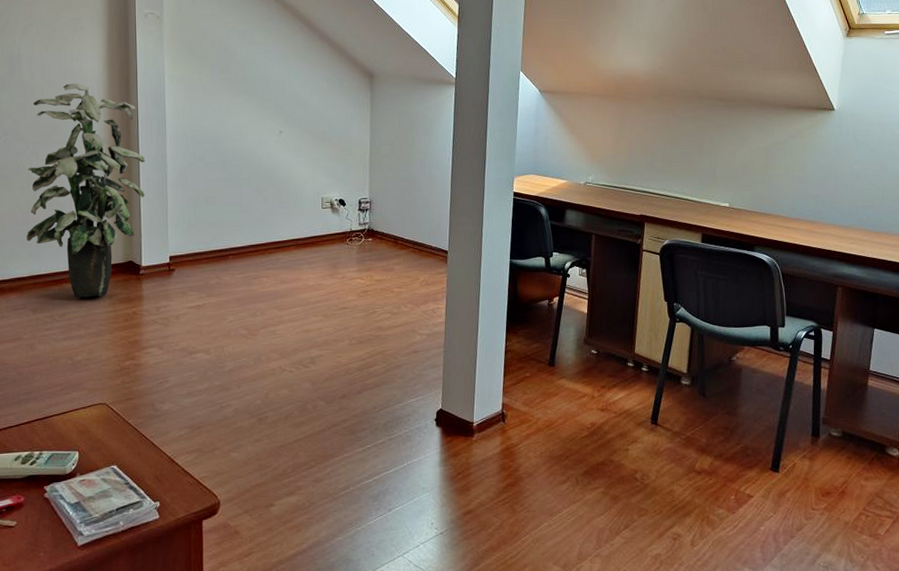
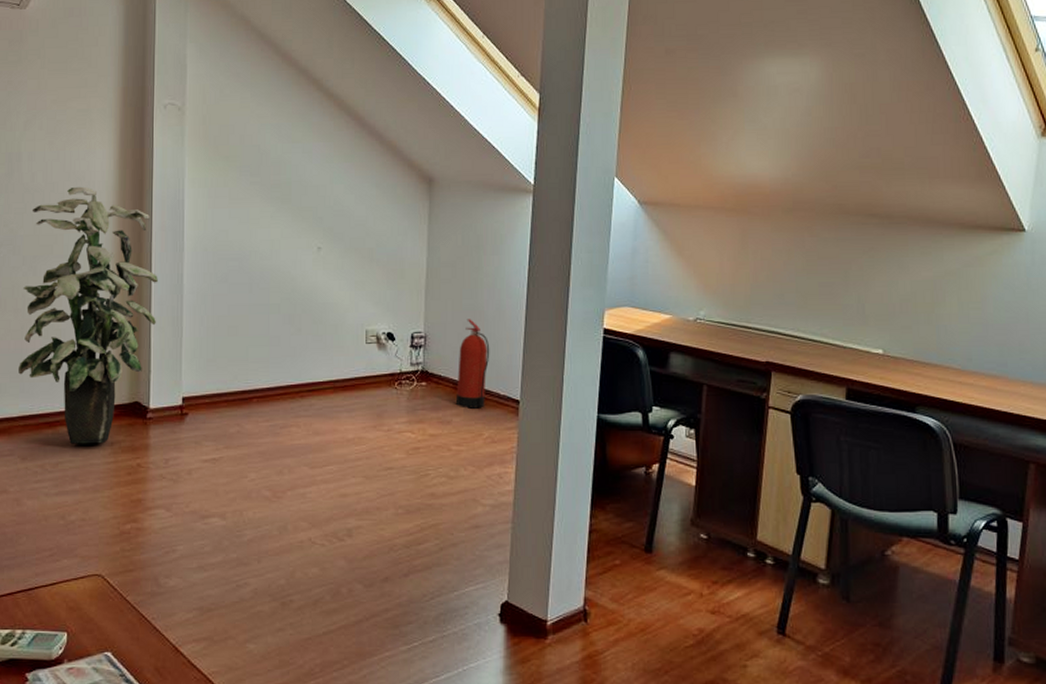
fire extinguisher: none [396,187,423,259] -> present [455,319,490,409]

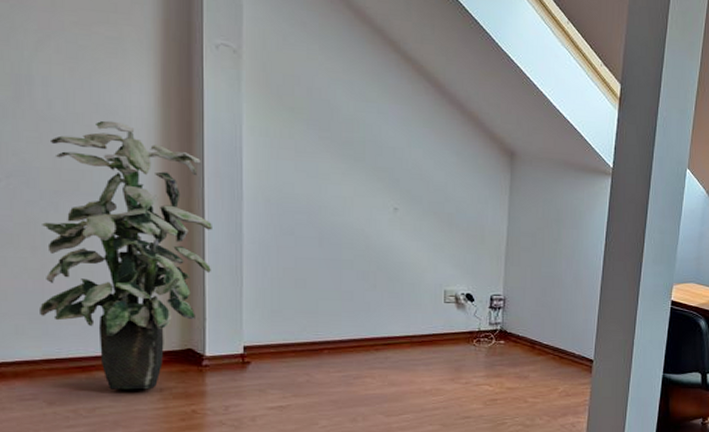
fire extinguisher: present [455,319,490,409] -> none [532,285,567,366]

